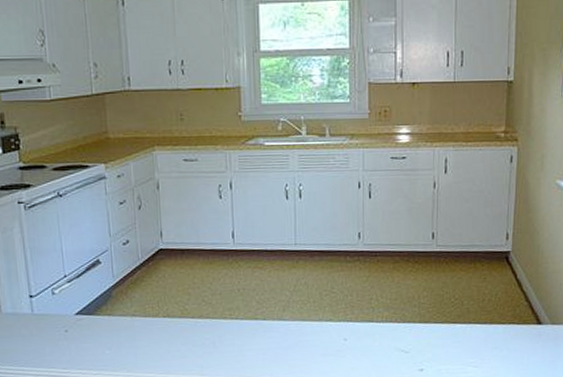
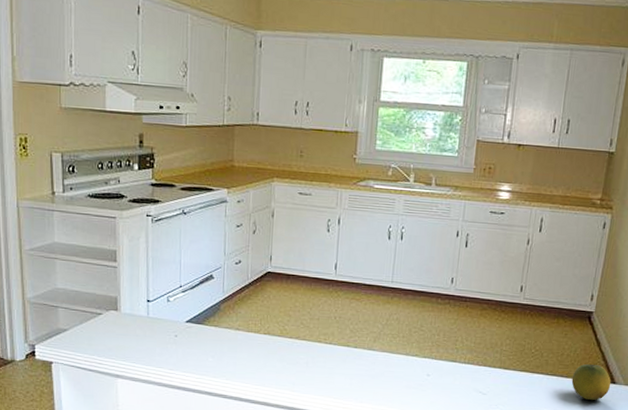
fruit: none [496,307,537,345] -> present [571,364,611,400]

